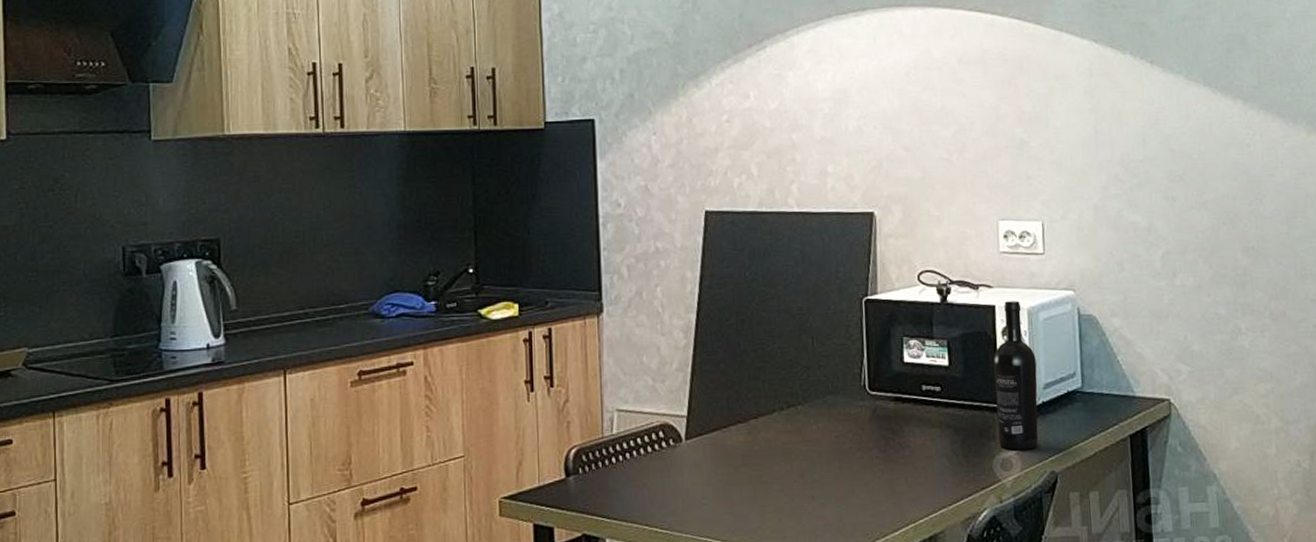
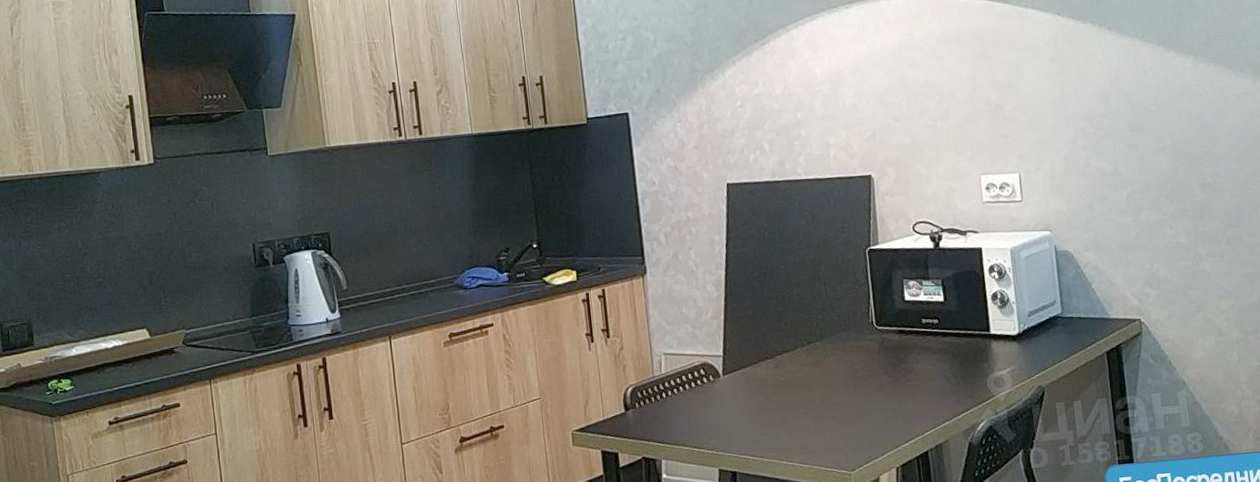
wine bottle: present [993,301,1039,450] -> none [982,243,1026,370]

